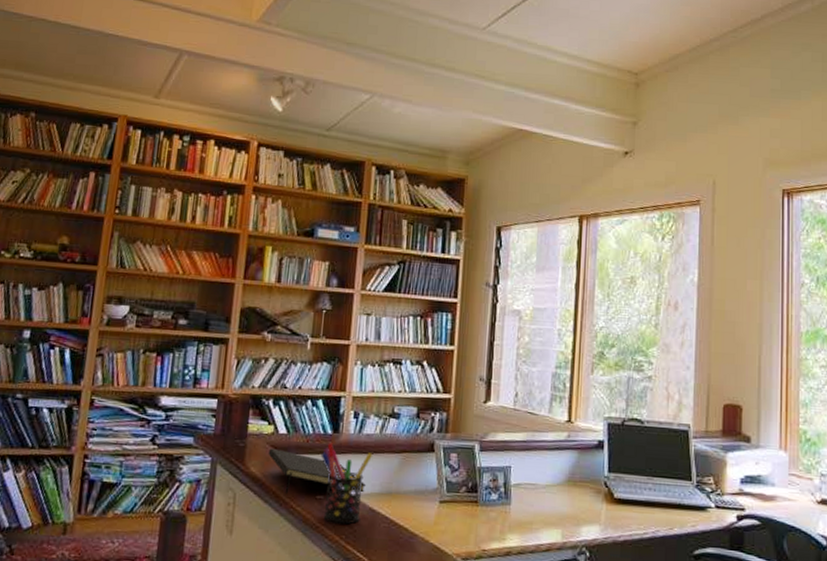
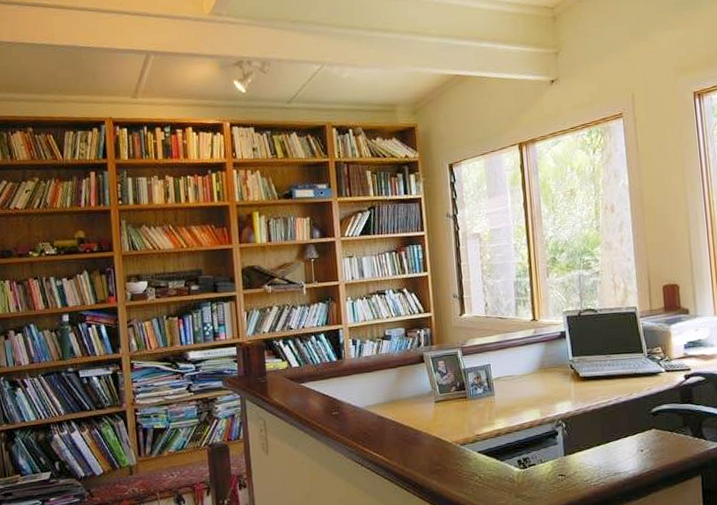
notepad: present [268,448,367,494] -> none [286,380,373,415]
pen holder: present [320,443,374,525] -> none [330,368,374,433]

